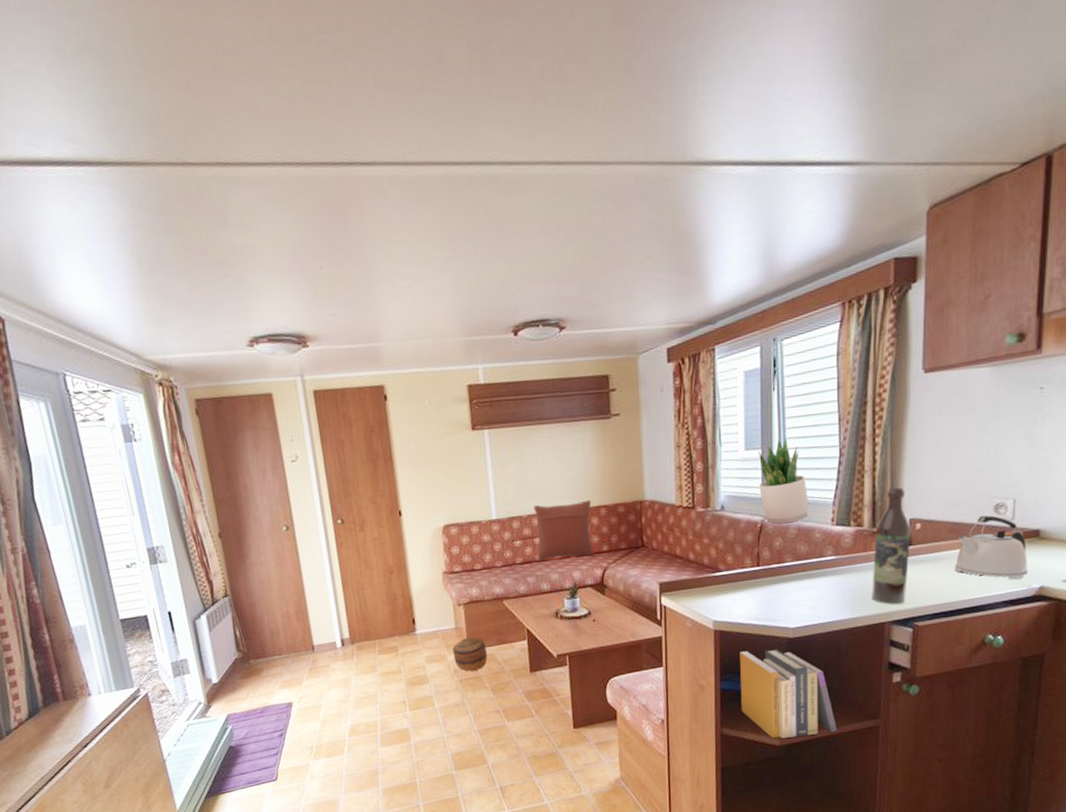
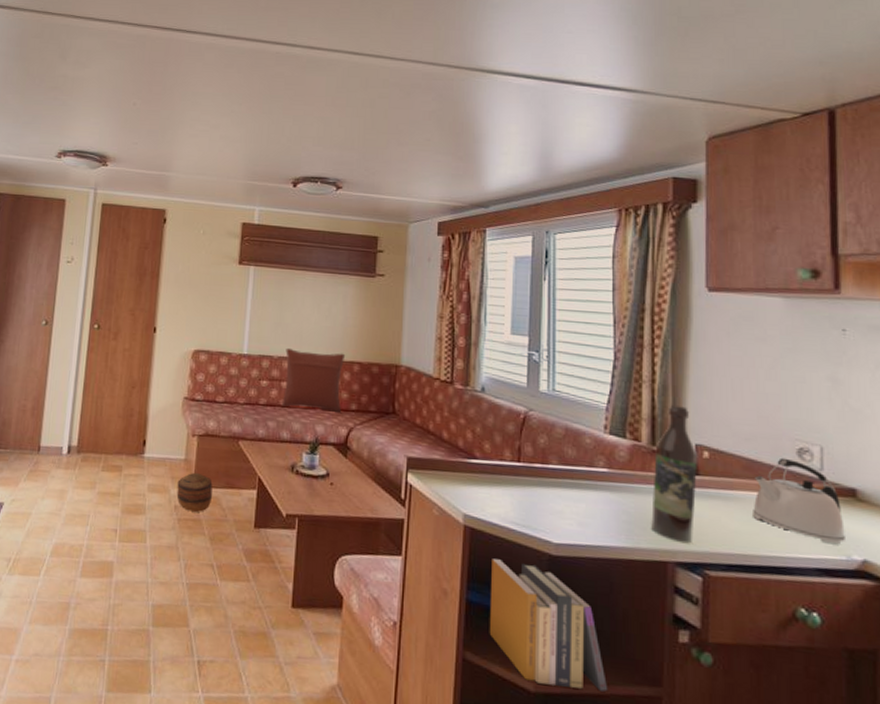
planter: present [758,438,808,524] -> none [524,330,578,421]

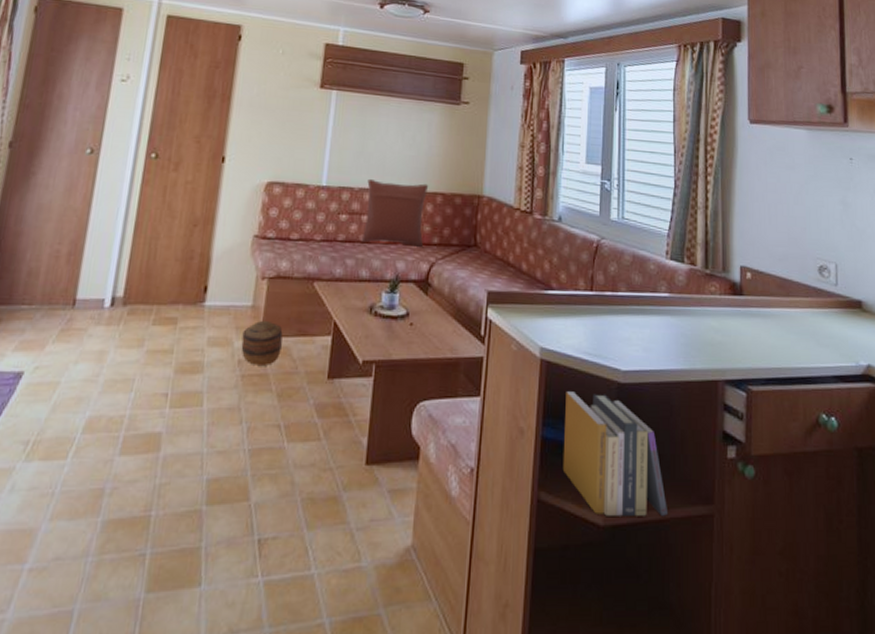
wine bottle: present [651,404,697,544] -> none [705,229,742,362]
kettle: present [753,457,845,545] -> none [785,275,854,353]

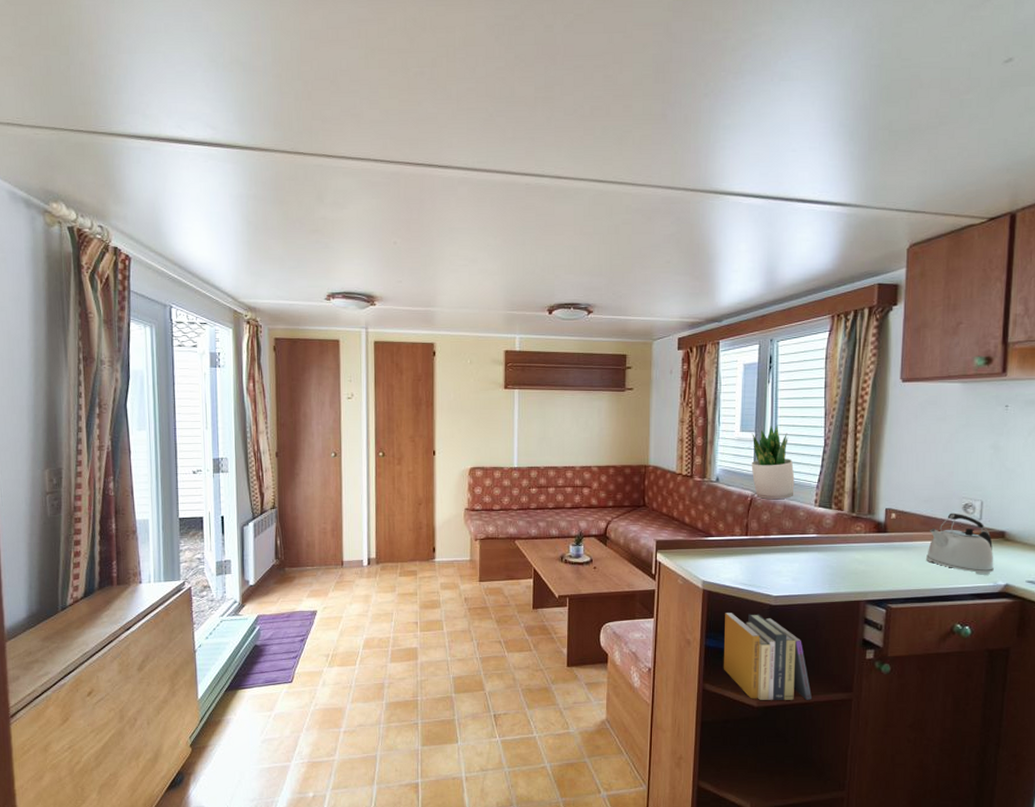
basket: present [241,320,283,366] -> none [465,569,496,601]
pillow: present [361,178,429,247] -> none [549,458,602,509]
planter: none [597,159,644,248] -> present [751,425,795,500]
kettle: none [785,275,854,353] -> present [926,513,994,575]

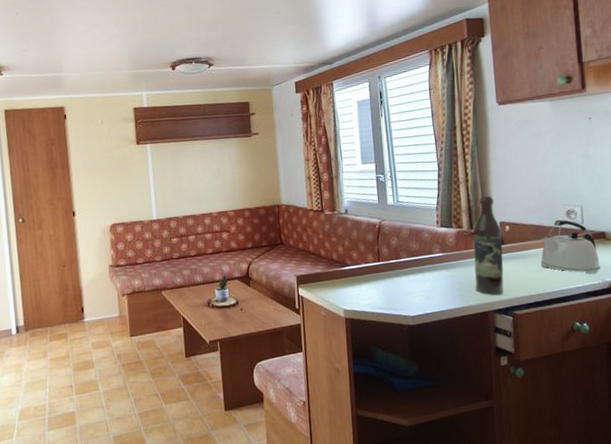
books: present [723,613,813,700] -> none [368,335,458,419]
planter: present [751,425,795,500] -> none [372,154,417,226]
wine bottle: none [849,478,886,586] -> present [473,195,504,296]

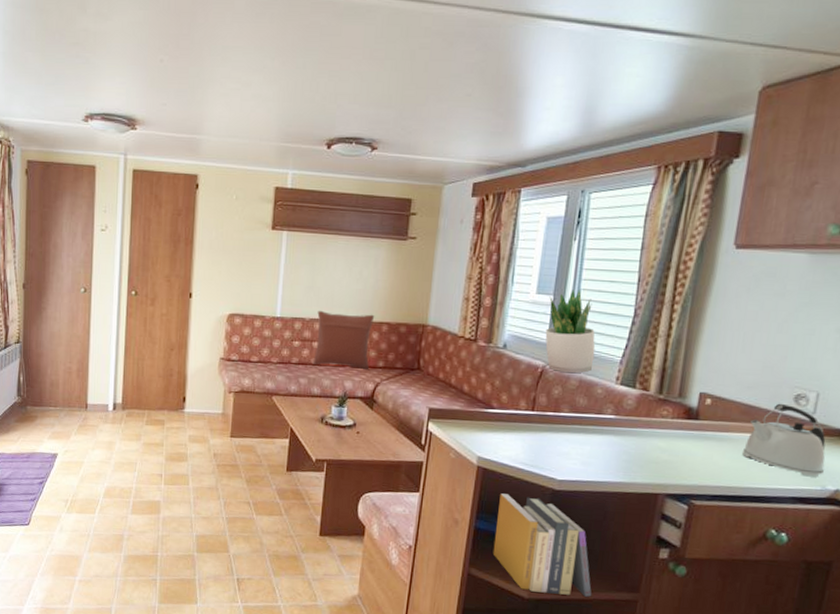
pillow: none [188,203,240,257] -> present [312,310,375,369]
books: none [368,335,458,419] -> present [492,493,592,597]
planter: none [372,154,417,226] -> present [545,289,596,374]
wine bottle: present [473,195,504,296] -> none [648,356,700,479]

